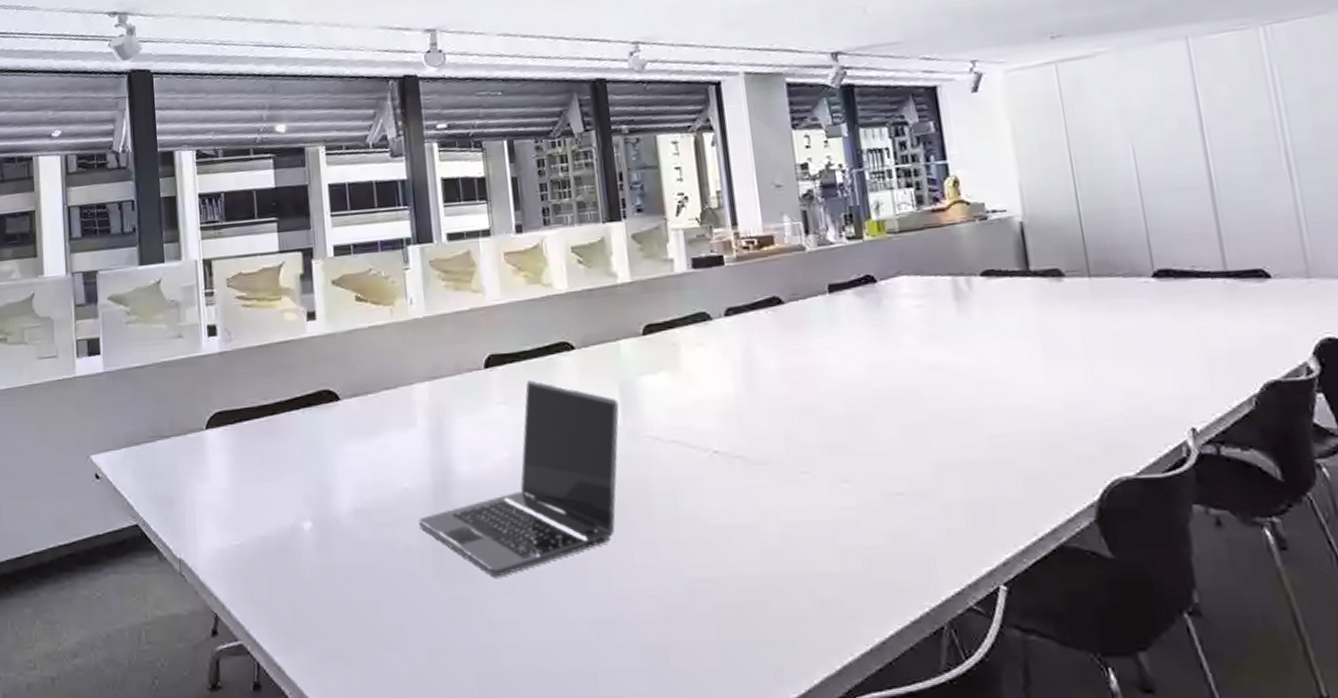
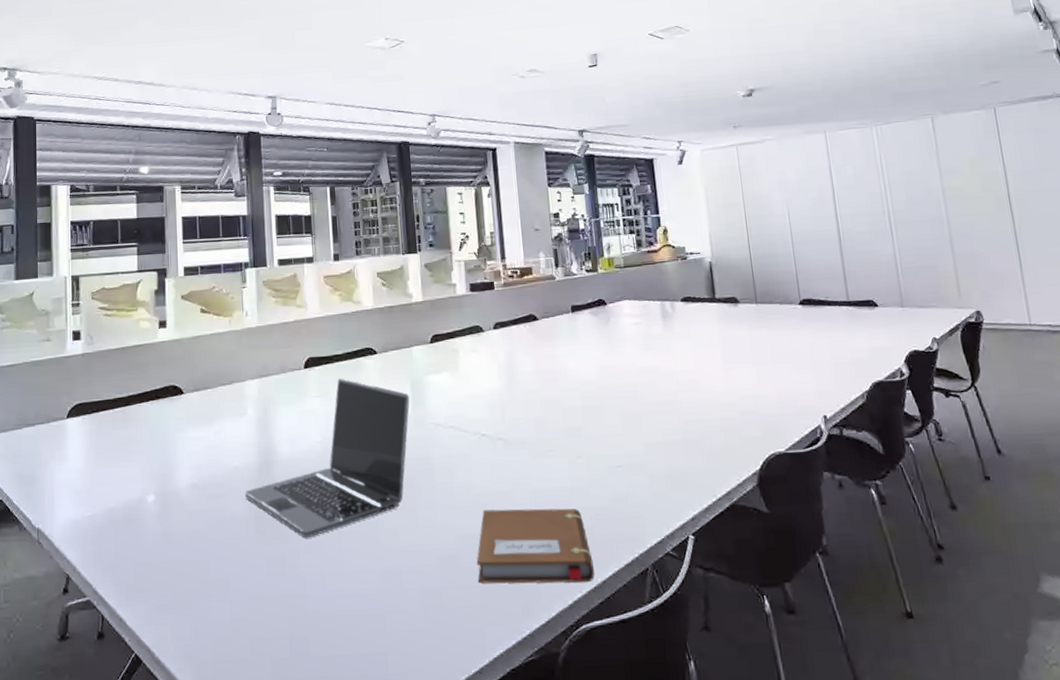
notebook: none [712,546,870,643] -> present [476,508,595,584]

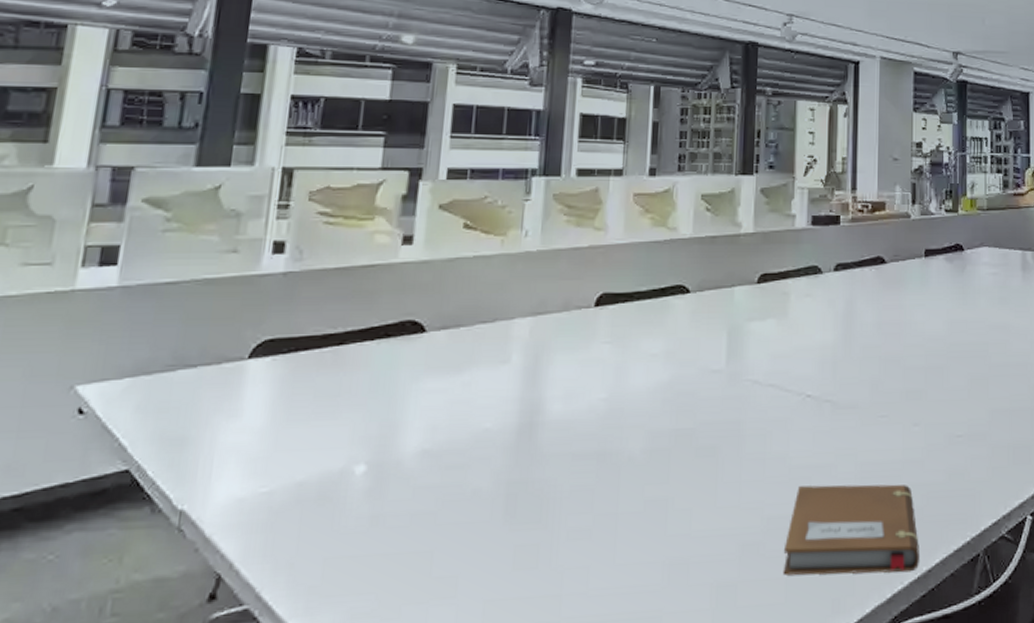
laptop: present [244,378,410,538] -> none [494,321,725,522]

